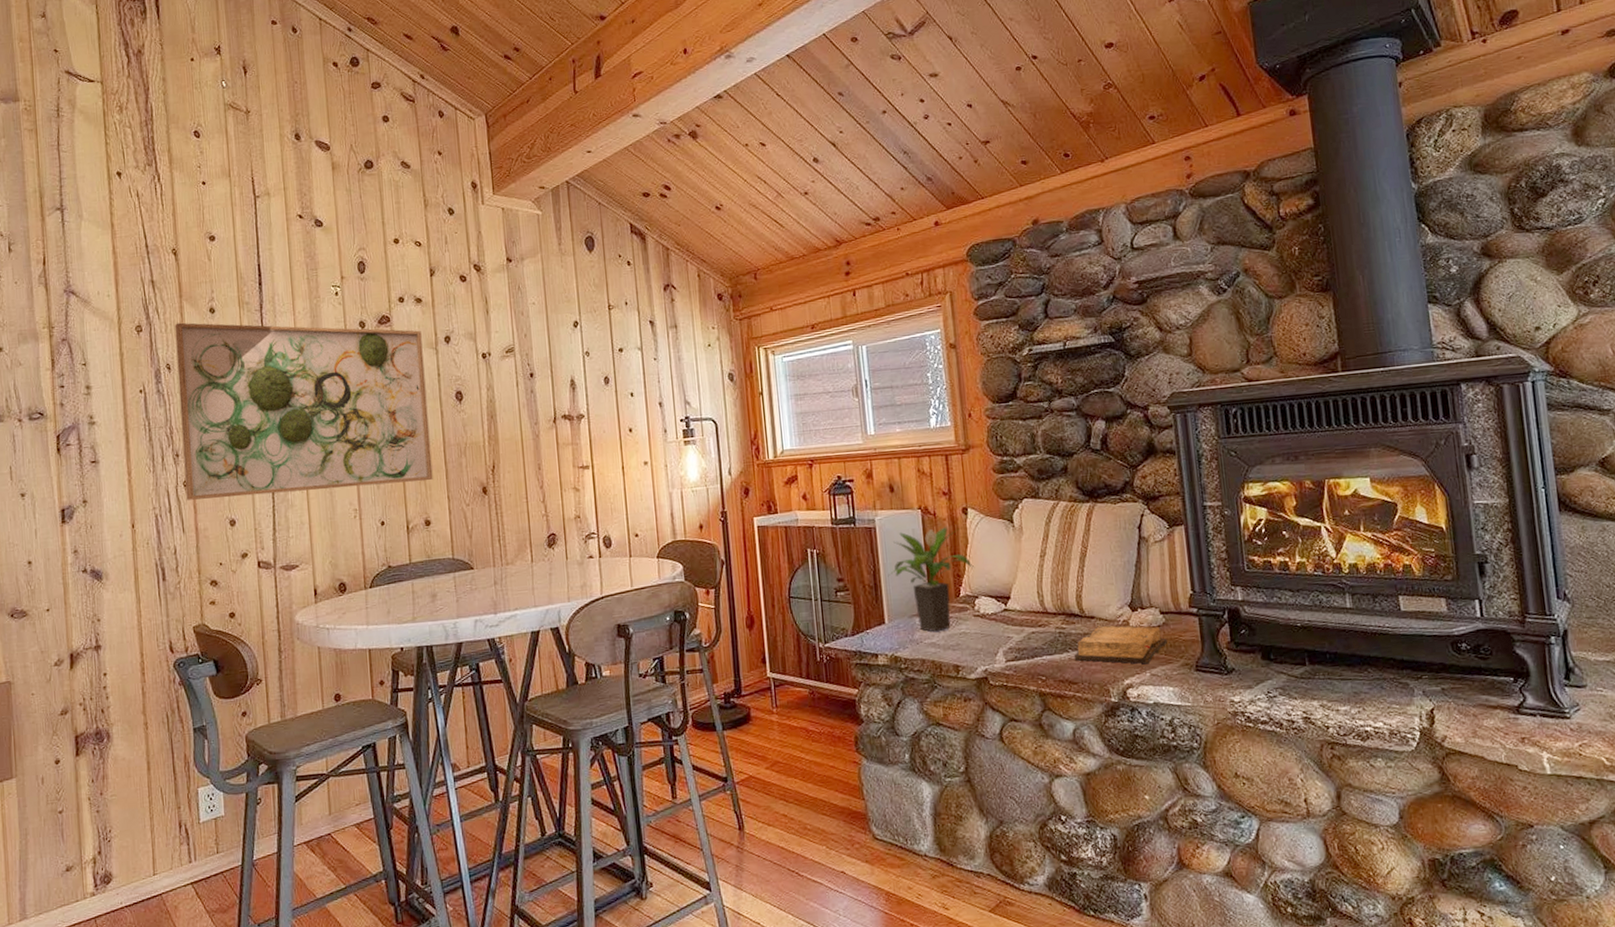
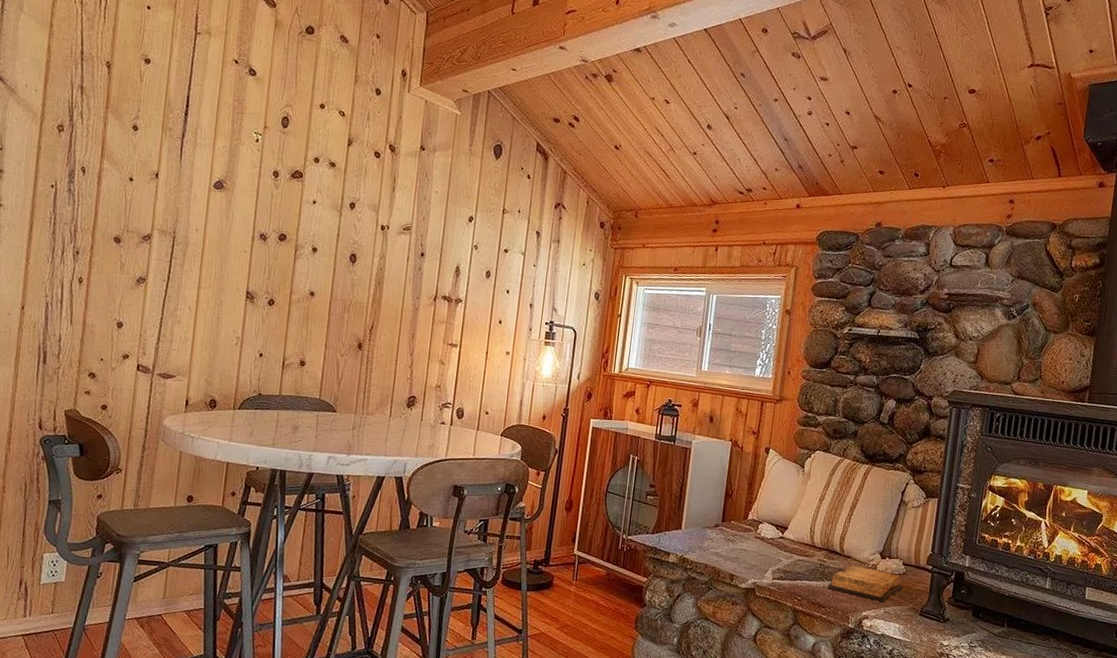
wall art: present [174,322,433,500] -> none [79,131,330,327]
potted plant: present [888,527,975,632] -> none [692,457,765,545]

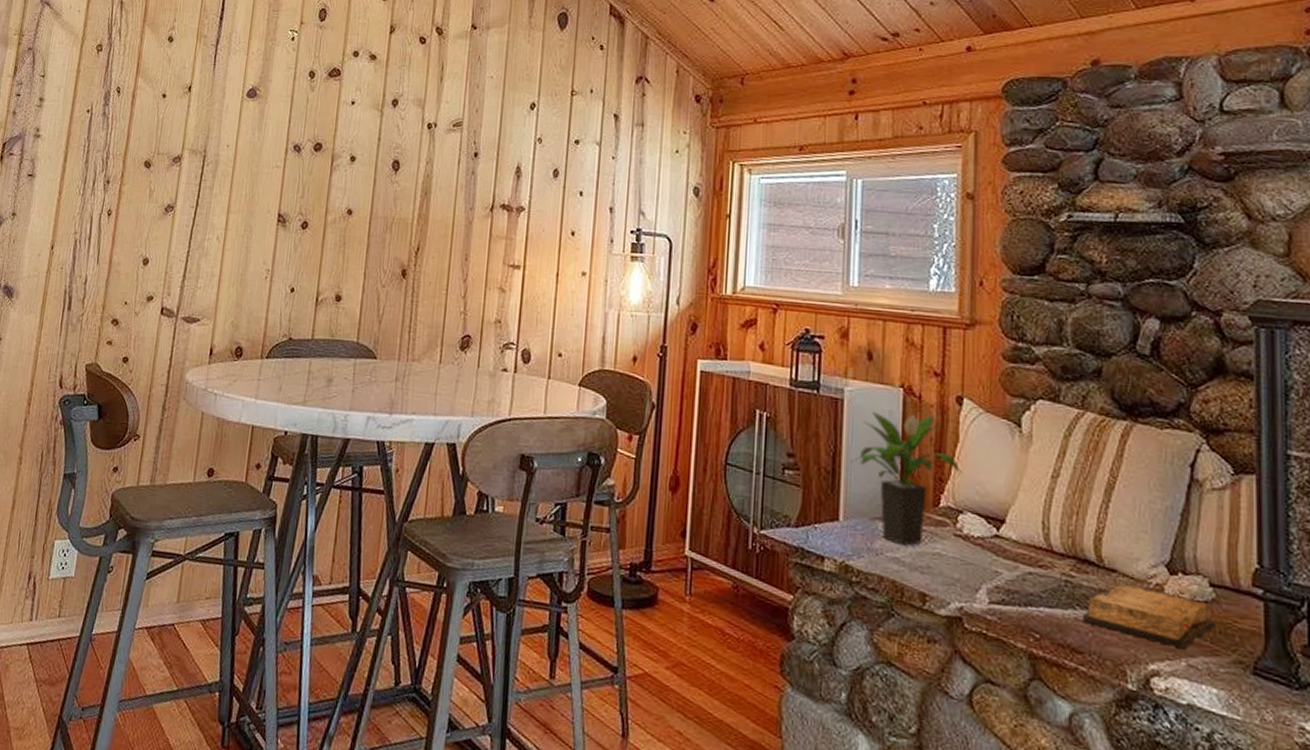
potted plant: none [692,457,765,545] -> present [850,411,964,546]

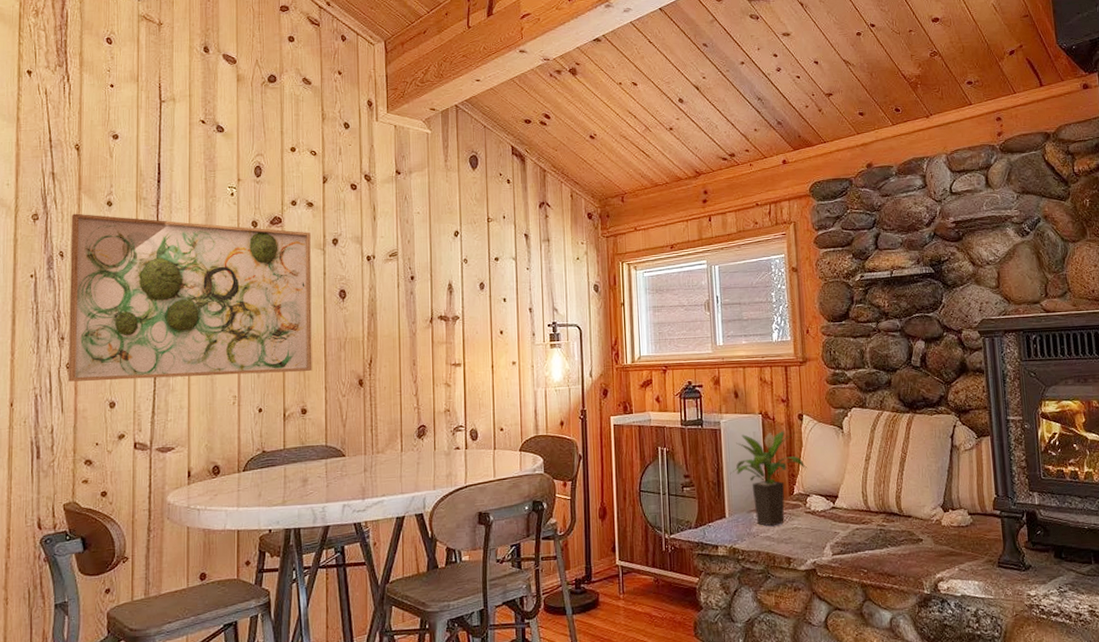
wall art: none [107,47,370,253] -> present [68,213,312,382]
diary: present [1082,583,1215,650] -> none [892,523,974,560]

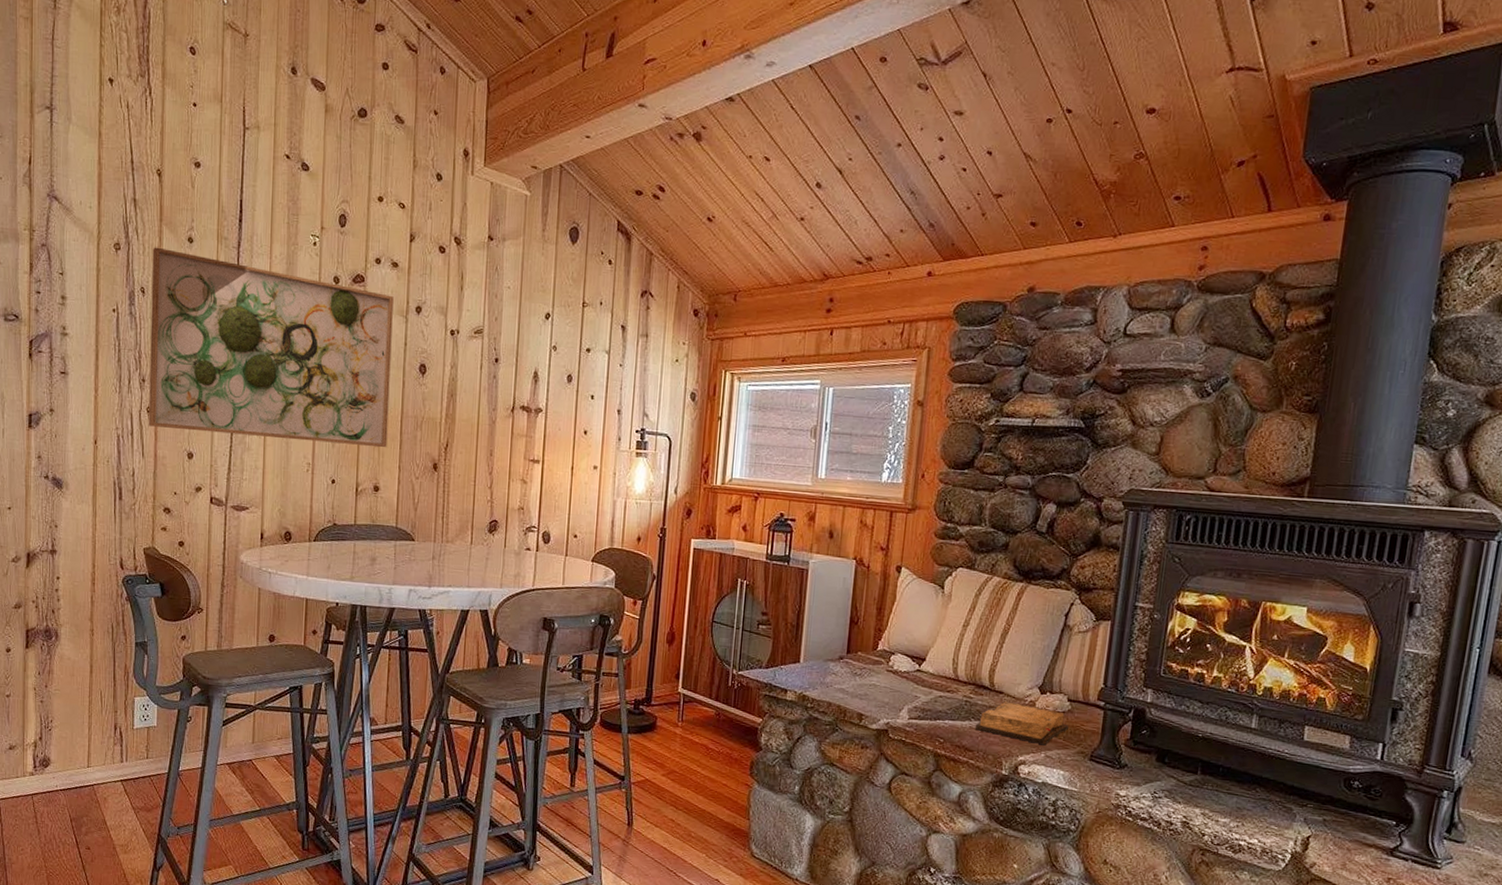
potted plant: present [730,431,808,527] -> none [811,579,898,680]
diary: none [892,523,974,560] -> present [974,701,1069,746]

